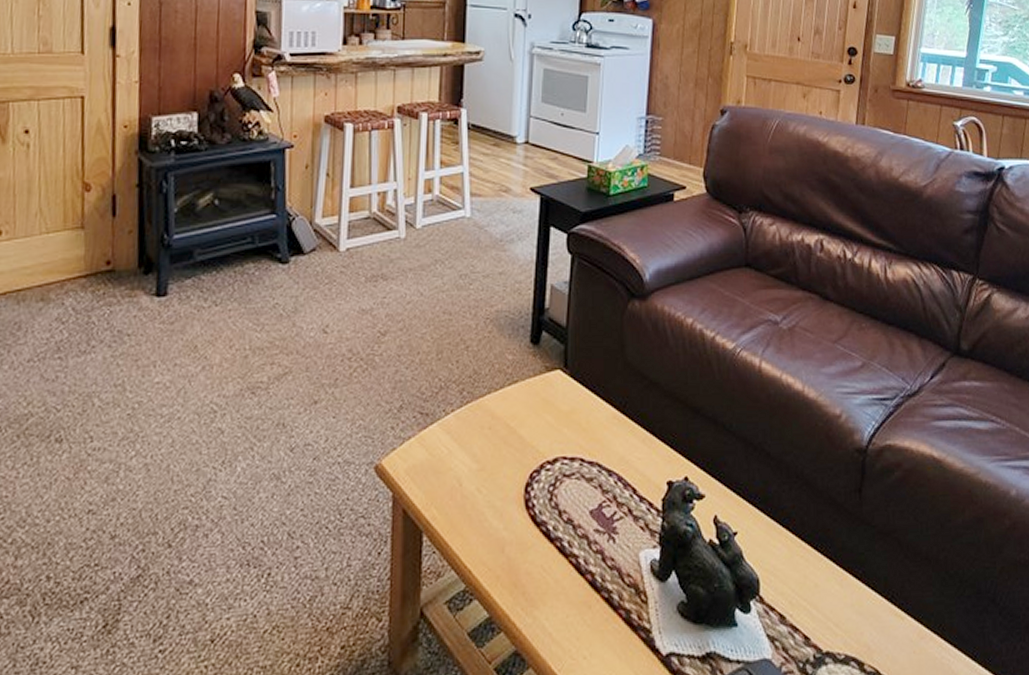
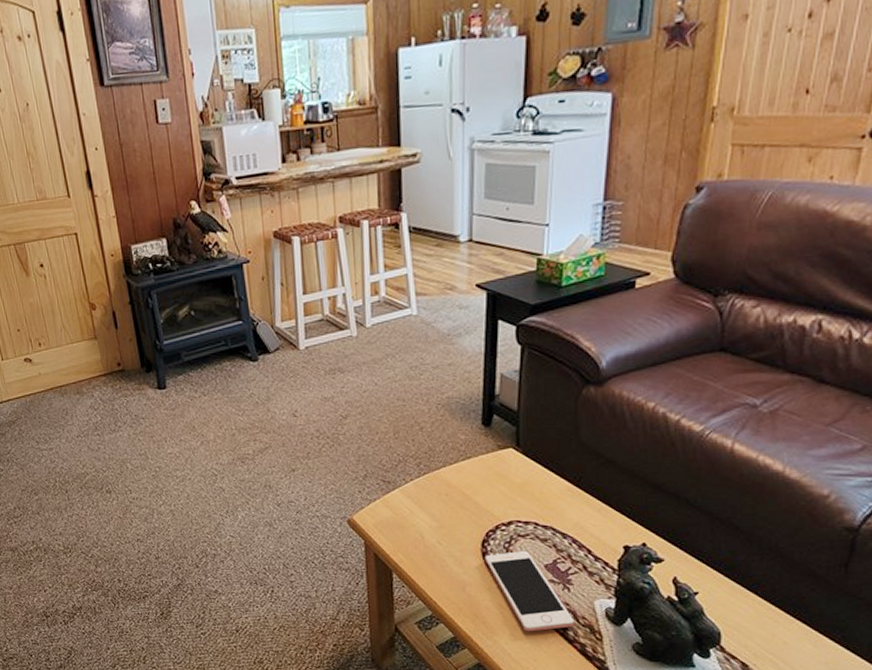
cell phone: none [527,495,620,601] -> present [484,551,575,632]

